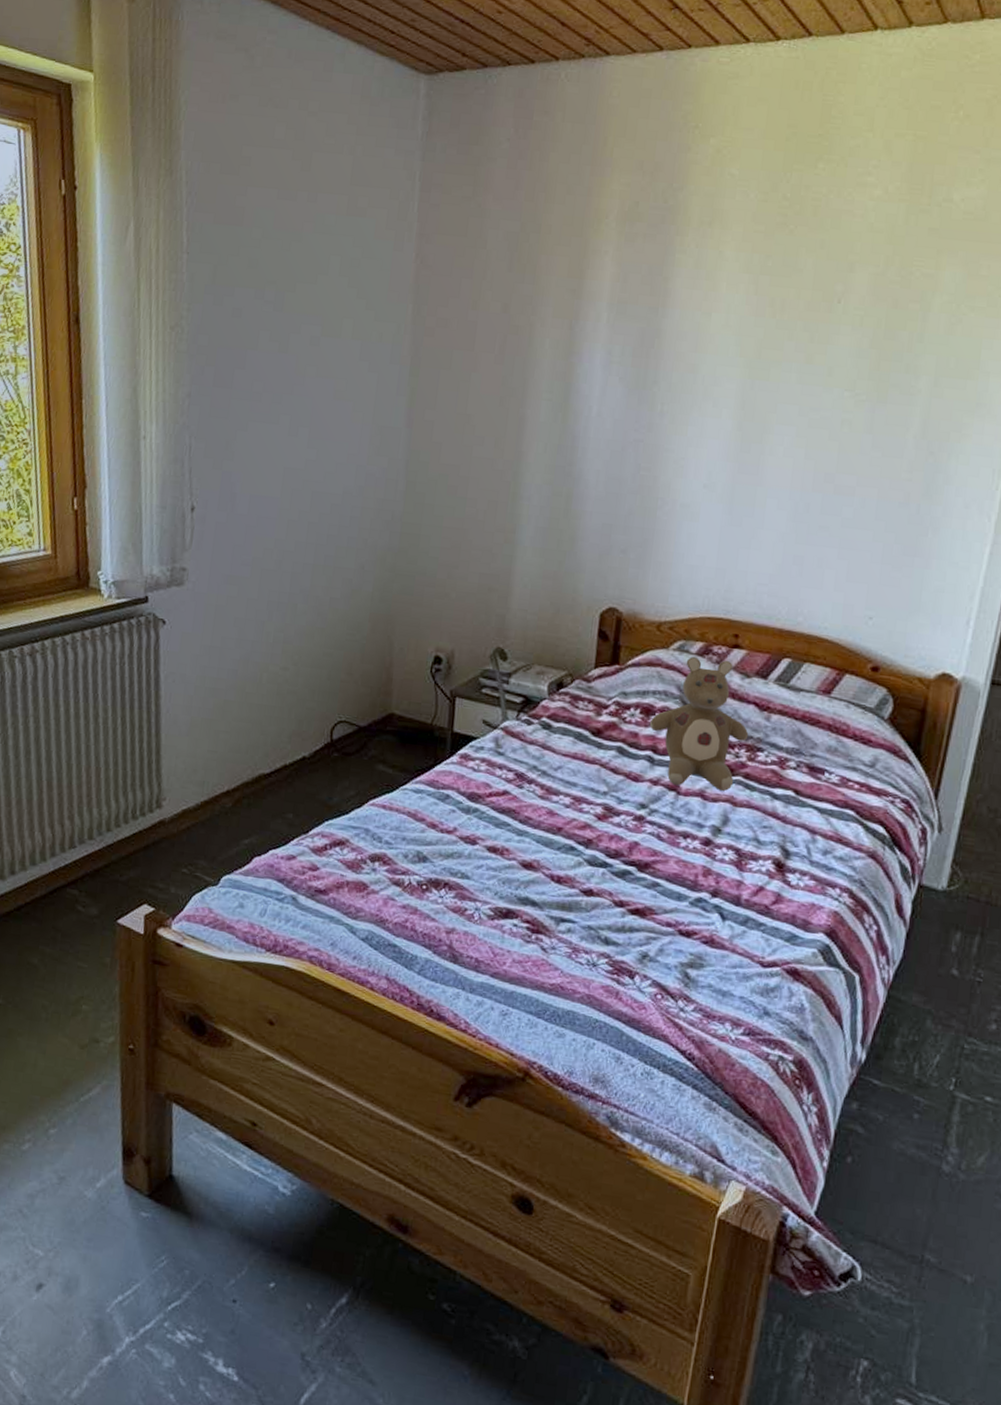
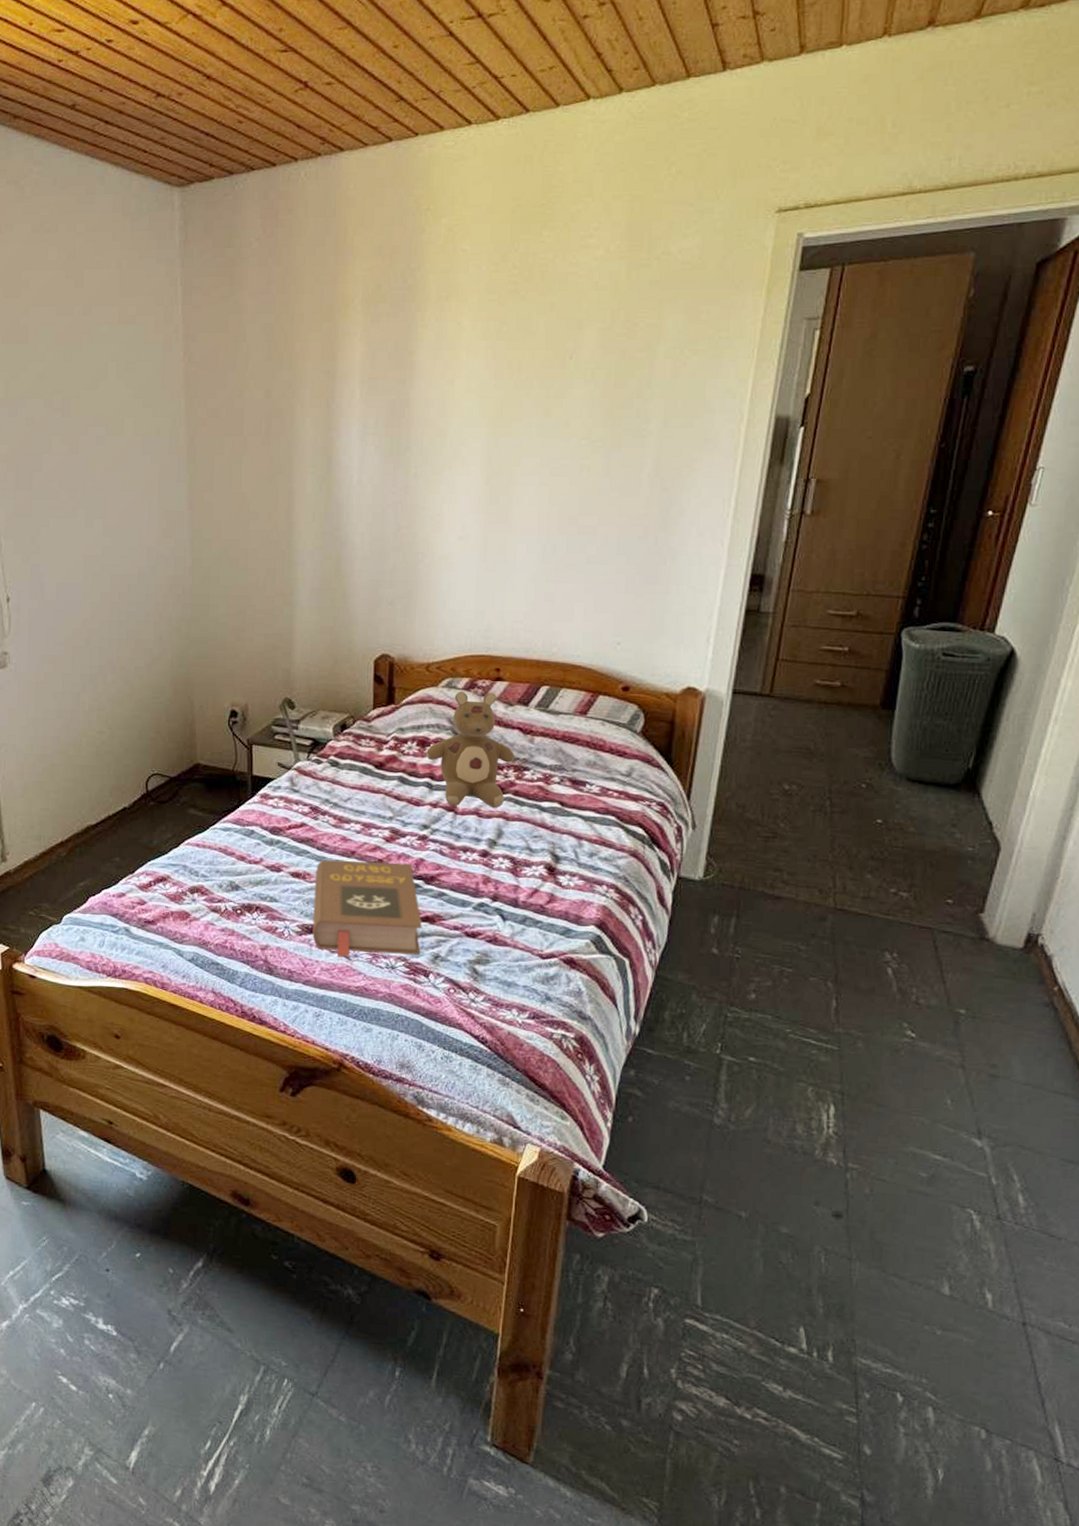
book: none [506,834,631,953] -> present [312,859,422,957]

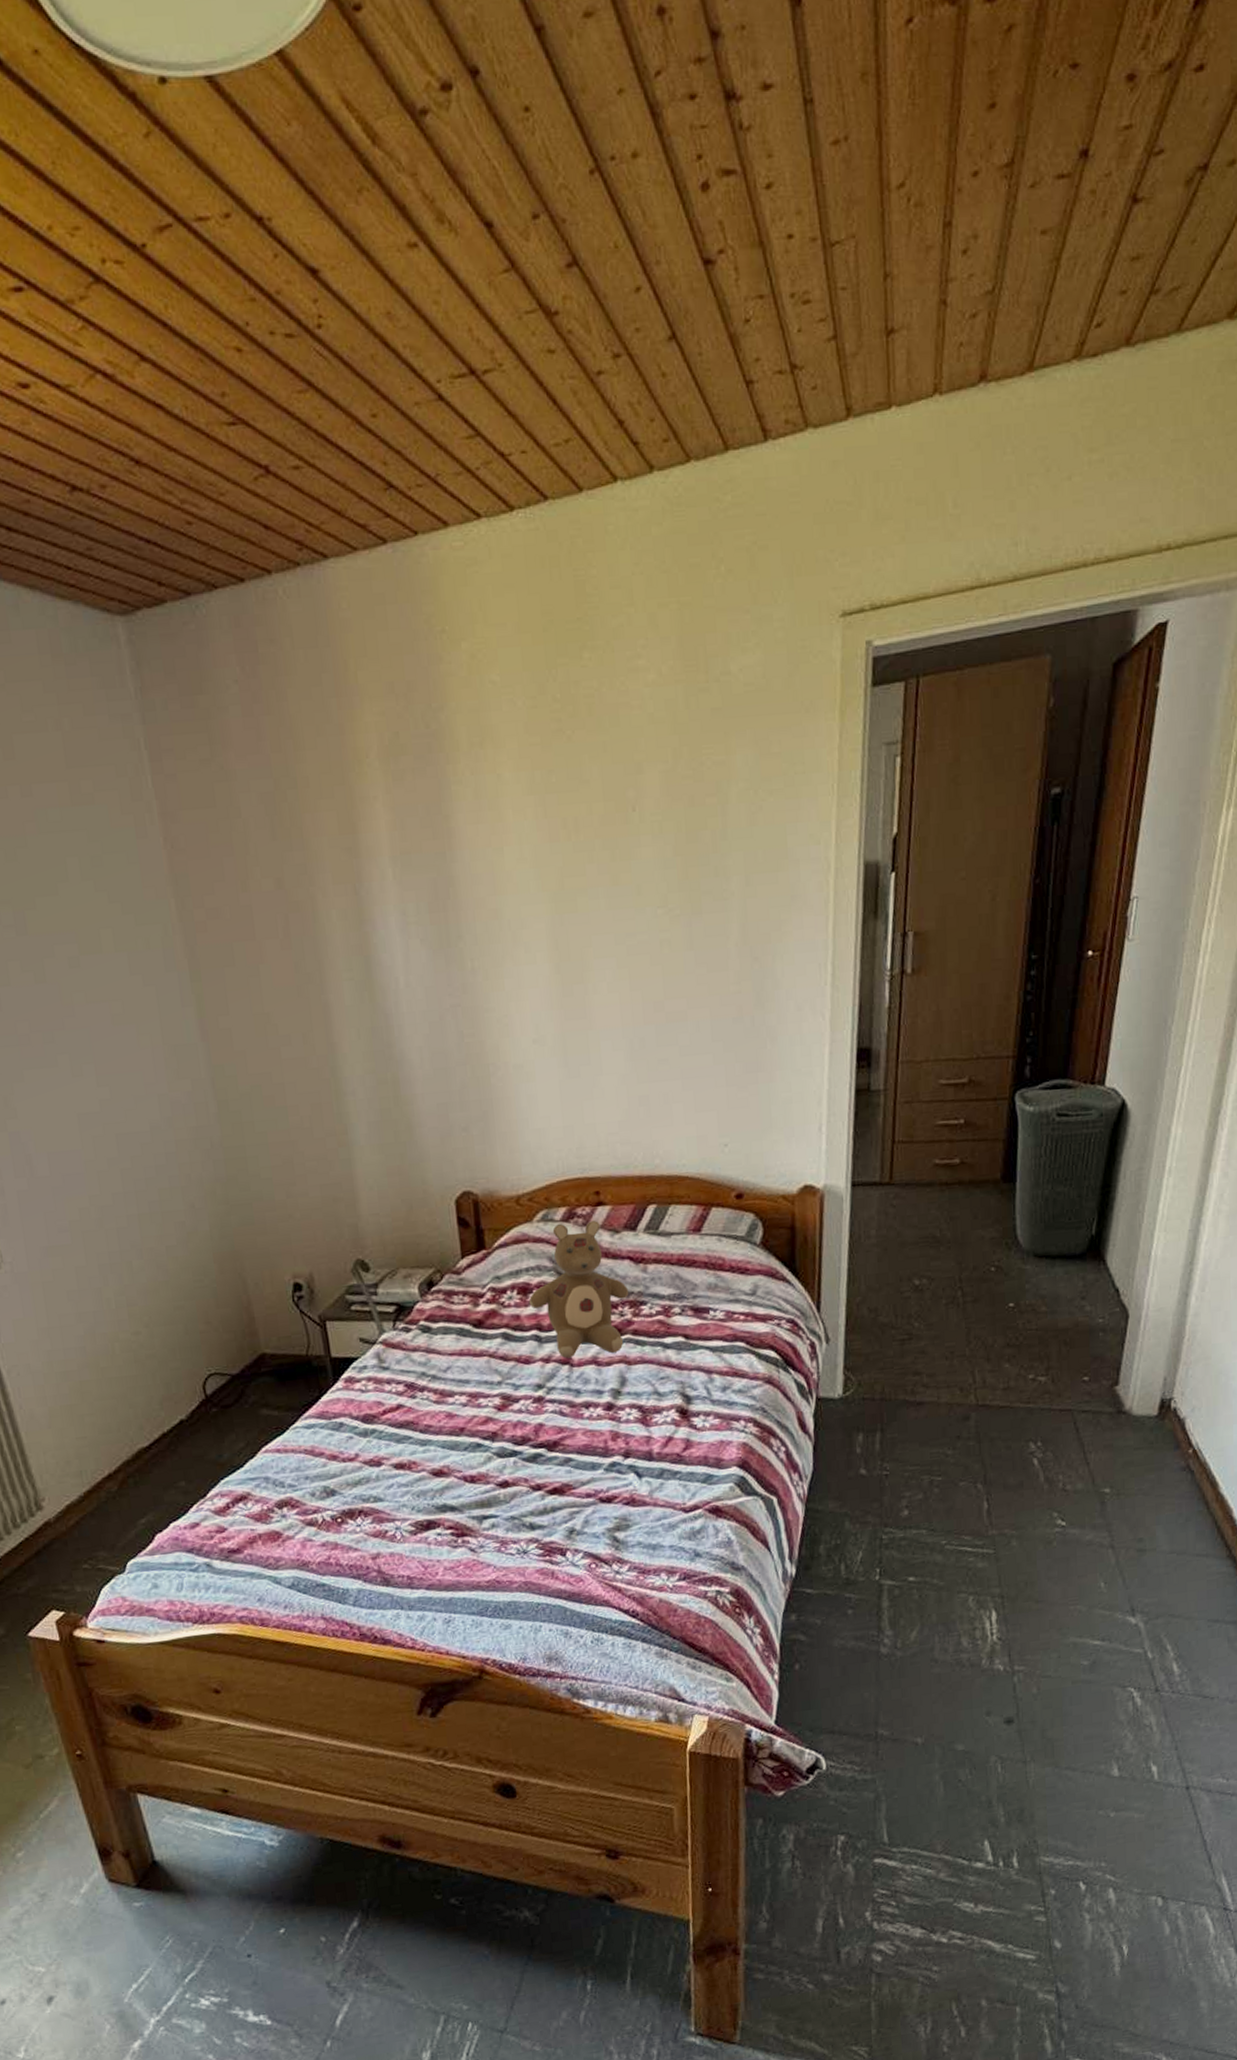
book: present [312,859,422,957] -> none [421,1431,554,1552]

